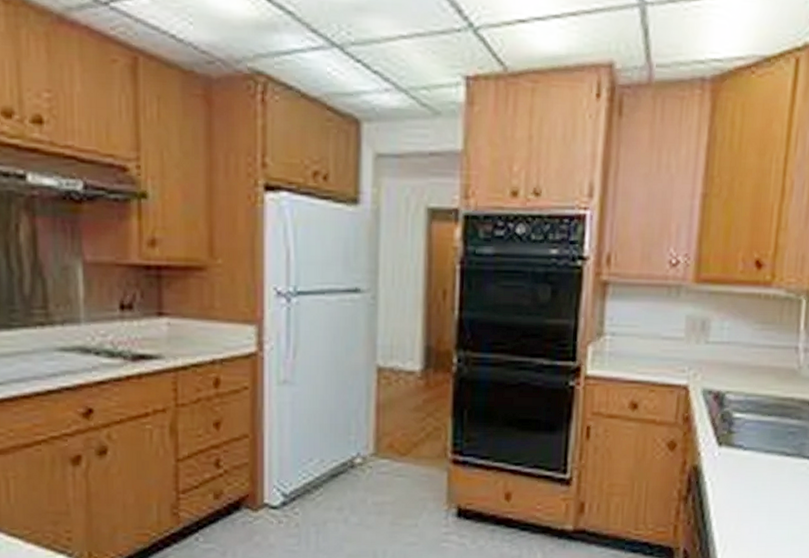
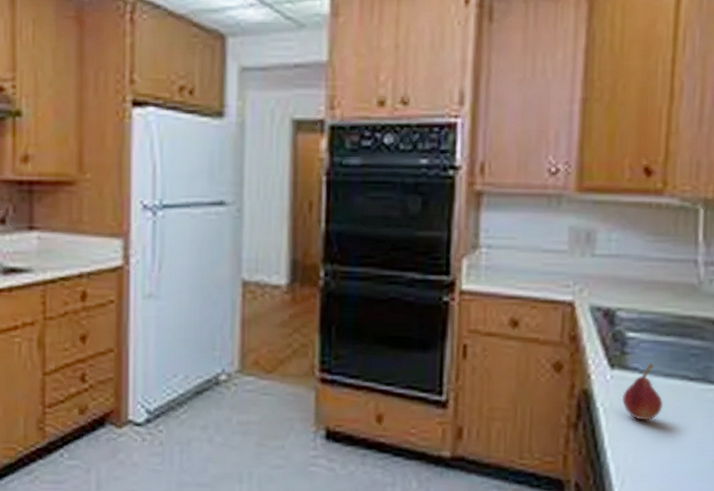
fruit: none [727,440,764,493] -> present [621,363,664,421]

